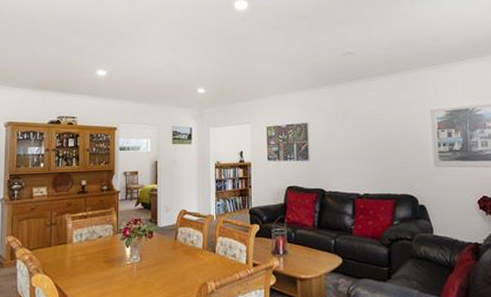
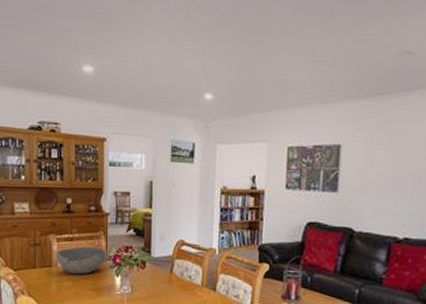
bowl: none [71,222,118,249] -> present [56,246,107,275]

